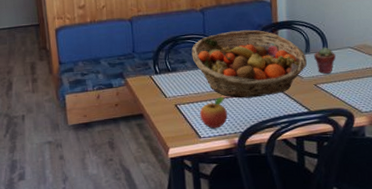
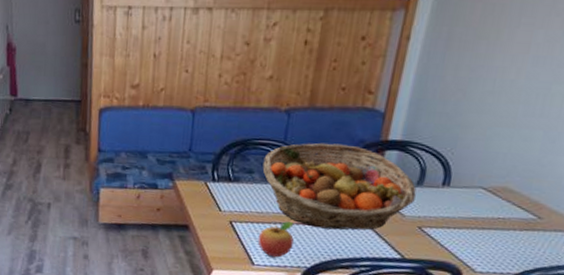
potted succulent: present [314,47,336,74] -> none [427,181,459,216]

